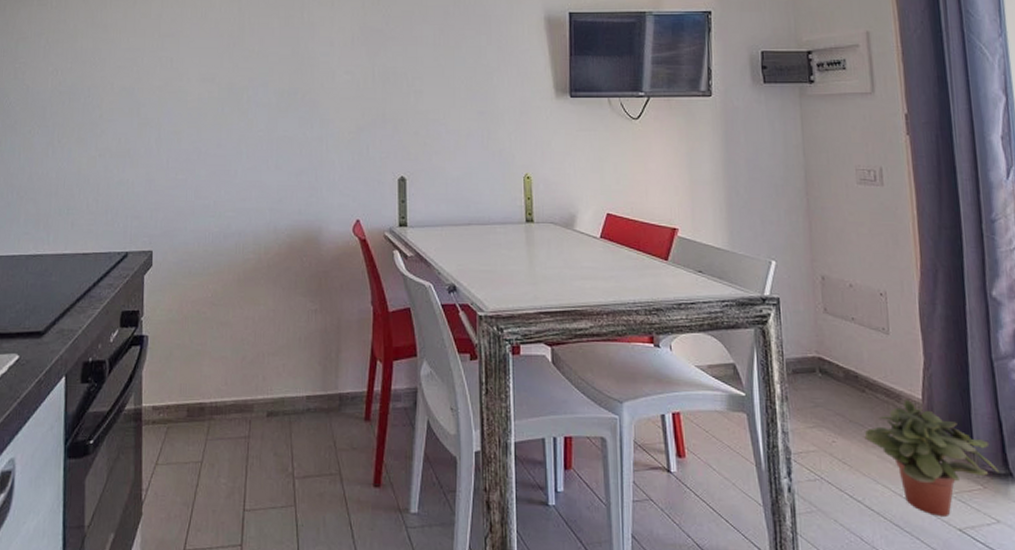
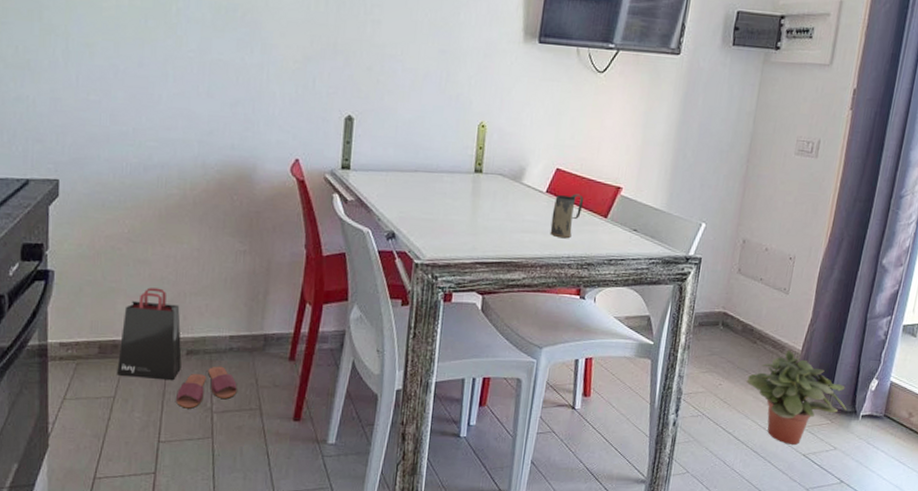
shopping bag: none [204,349,263,444] -> present [117,287,182,381]
slippers: none [259,427,316,474] -> present [176,366,237,409]
mug: none [610,237,641,284] -> present [550,194,584,239]

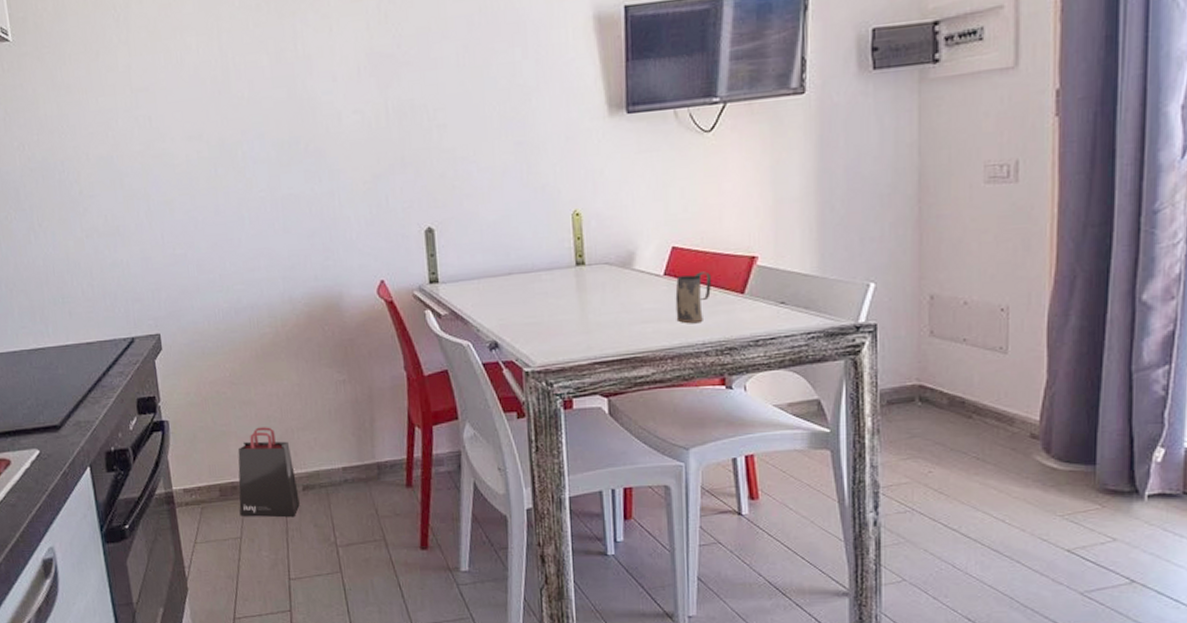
slippers: present [176,366,237,409] -> none [299,499,358,544]
potted plant: present [745,349,848,445] -> none [965,421,1124,539]

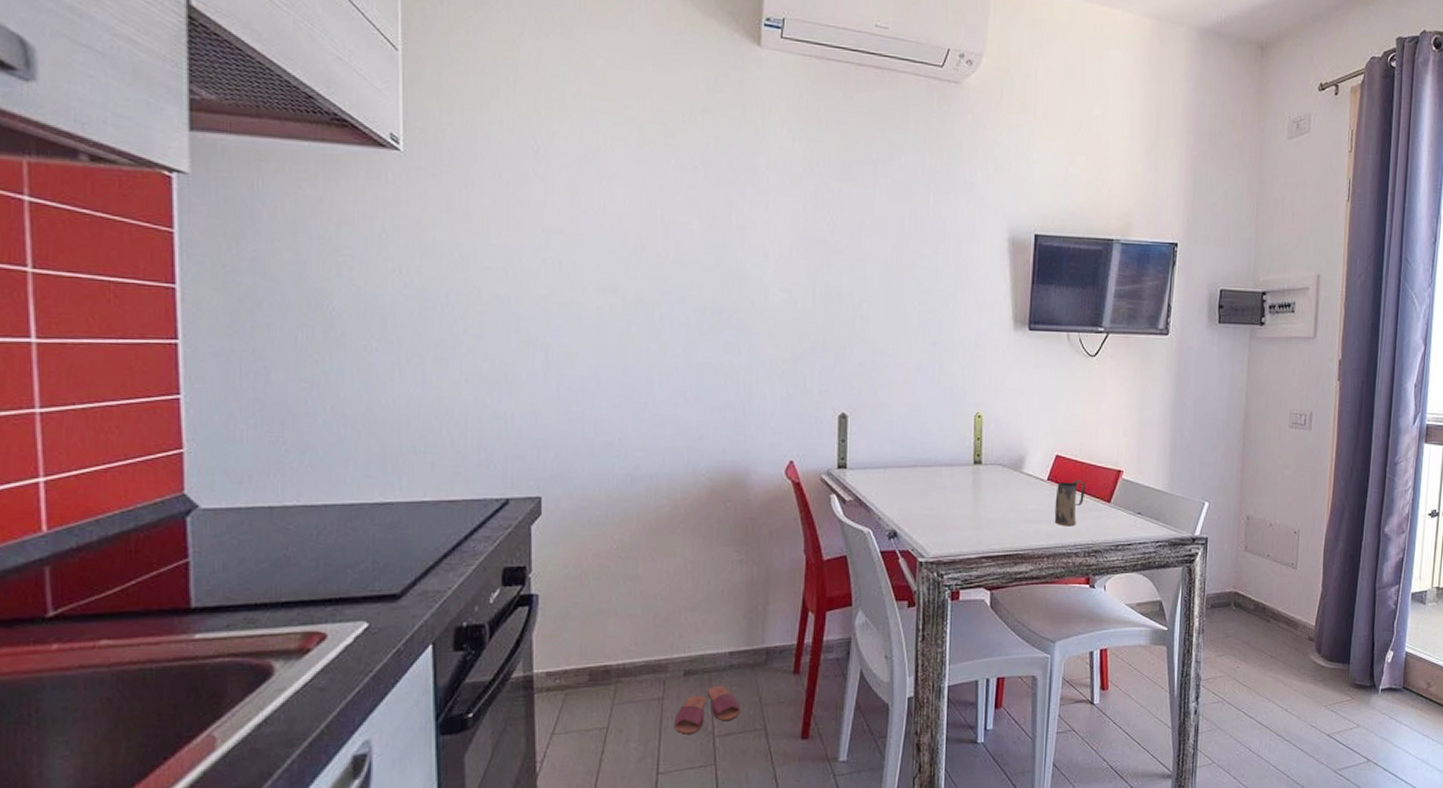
shopping bag: present [237,427,300,518] -> none [610,606,679,705]
slippers: none [299,499,358,544] -> present [675,685,740,734]

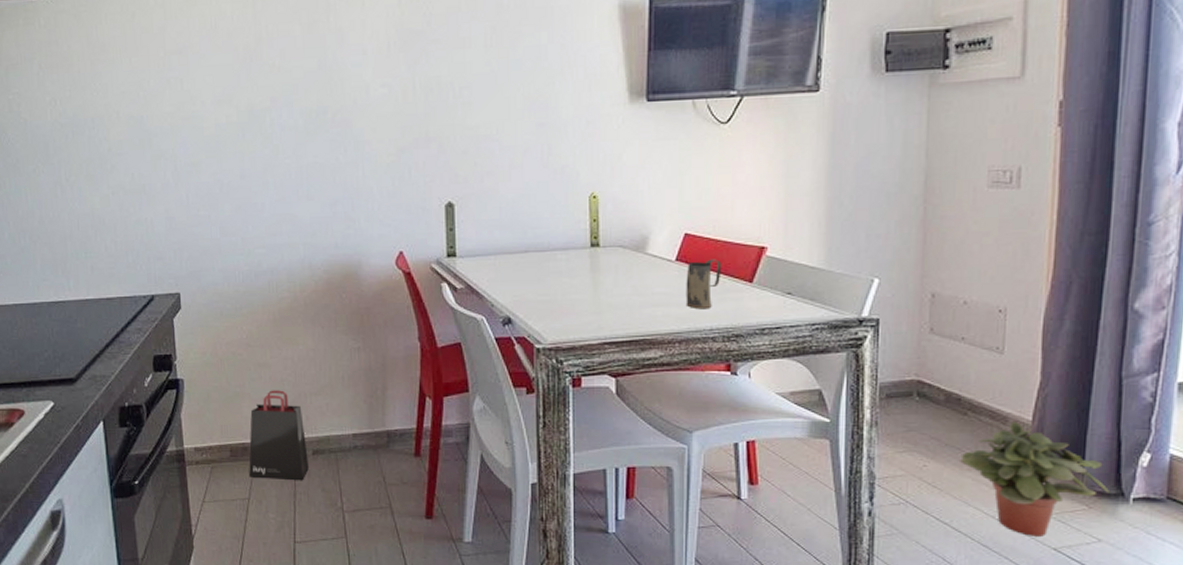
shopping bag: none [610,606,679,705] -> present [249,390,309,481]
slippers: present [675,685,740,734] -> none [307,464,365,508]
potted plant: none [1262,626,1367,725] -> present [958,420,1111,537]

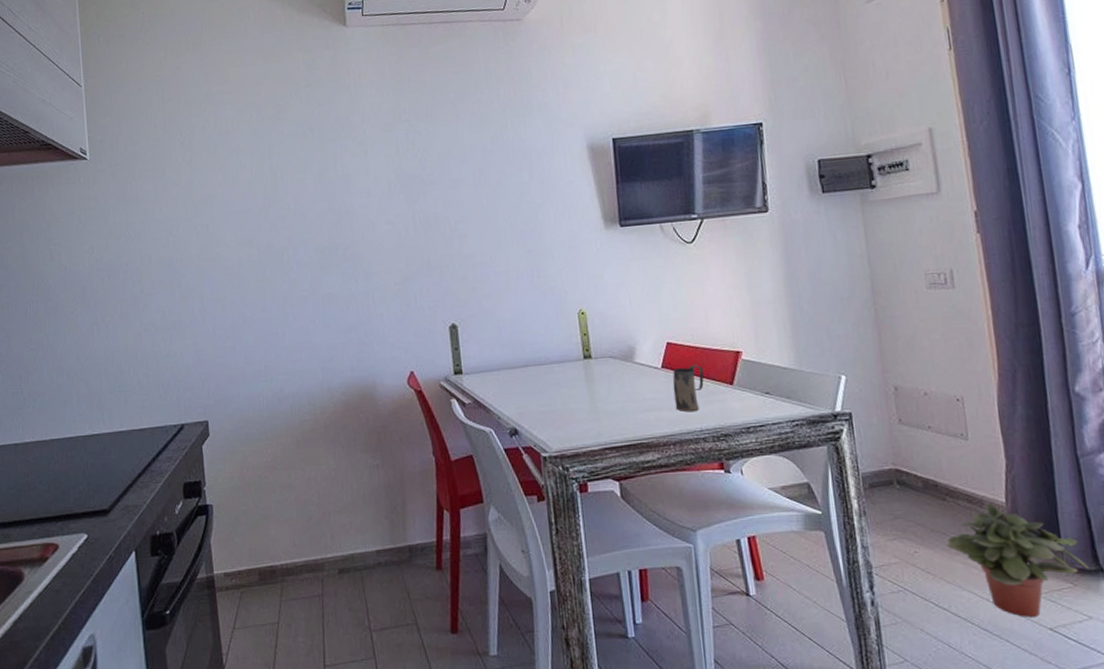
shopping bag: present [249,390,309,481] -> none [277,510,336,602]

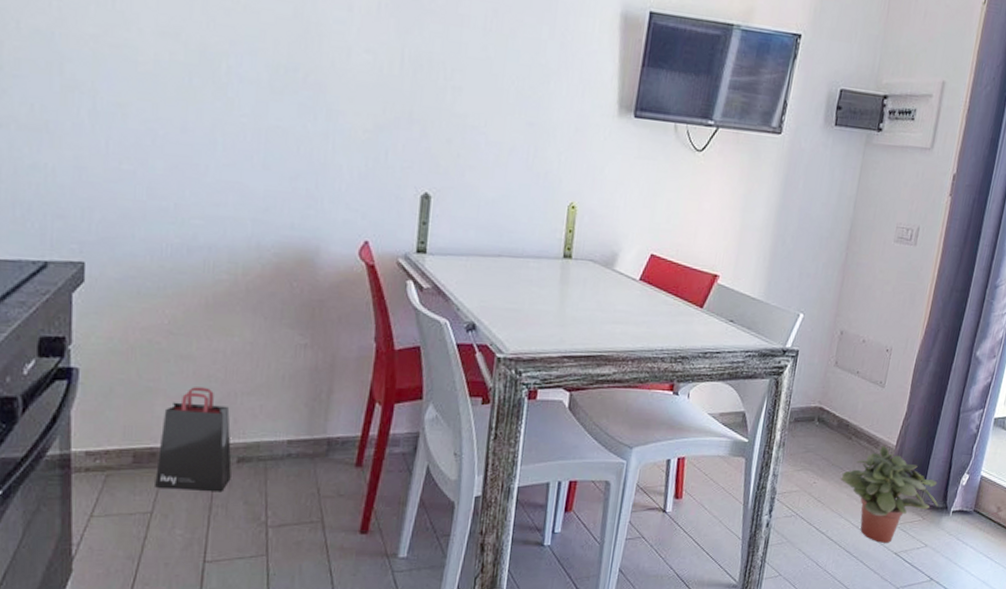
shopping bag: none [277,510,336,602] -> present [155,387,232,493]
mug: present [672,364,704,412] -> none [642,282,680,330]

